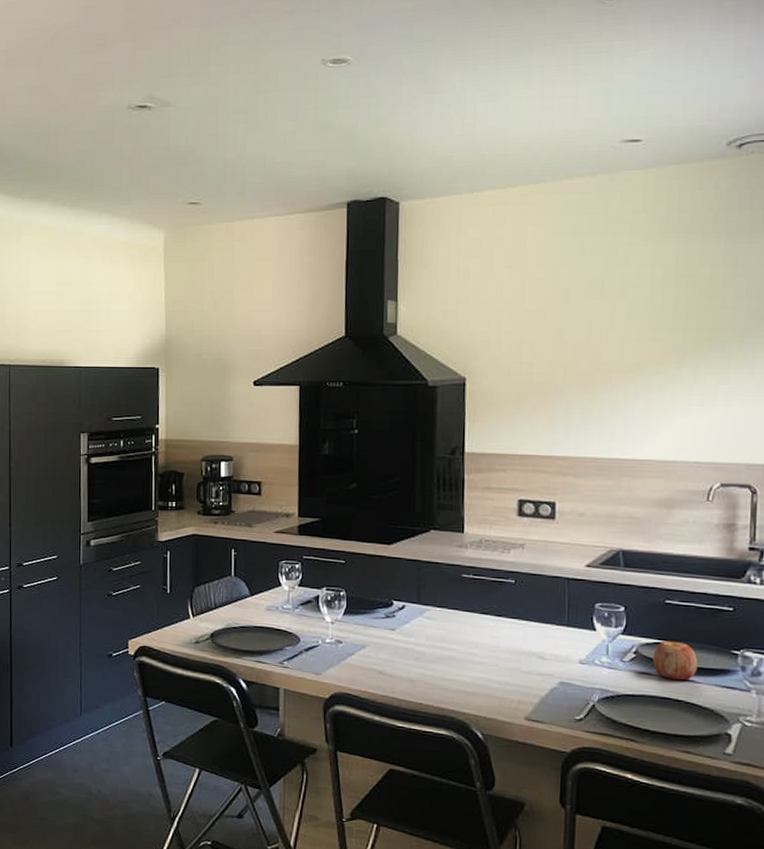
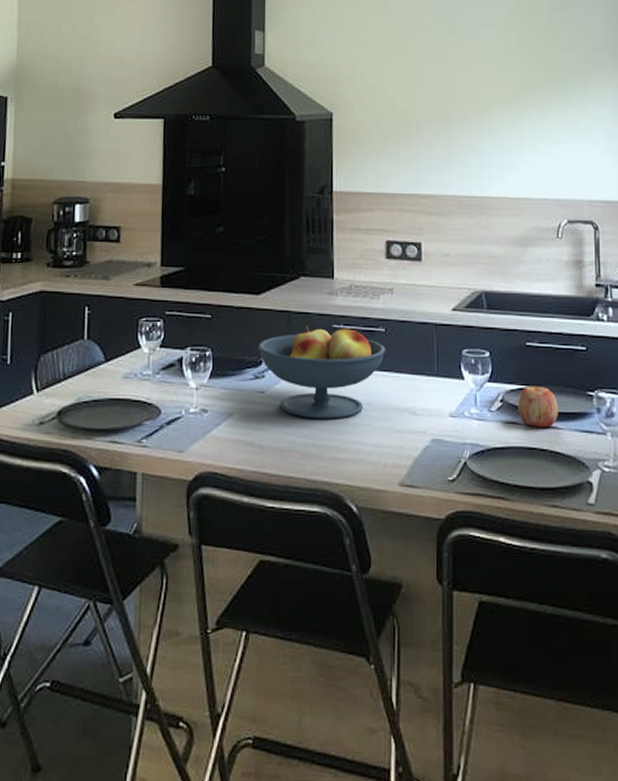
fruit bowl: none [389,573,515,657] -> present [258,325,386,419]

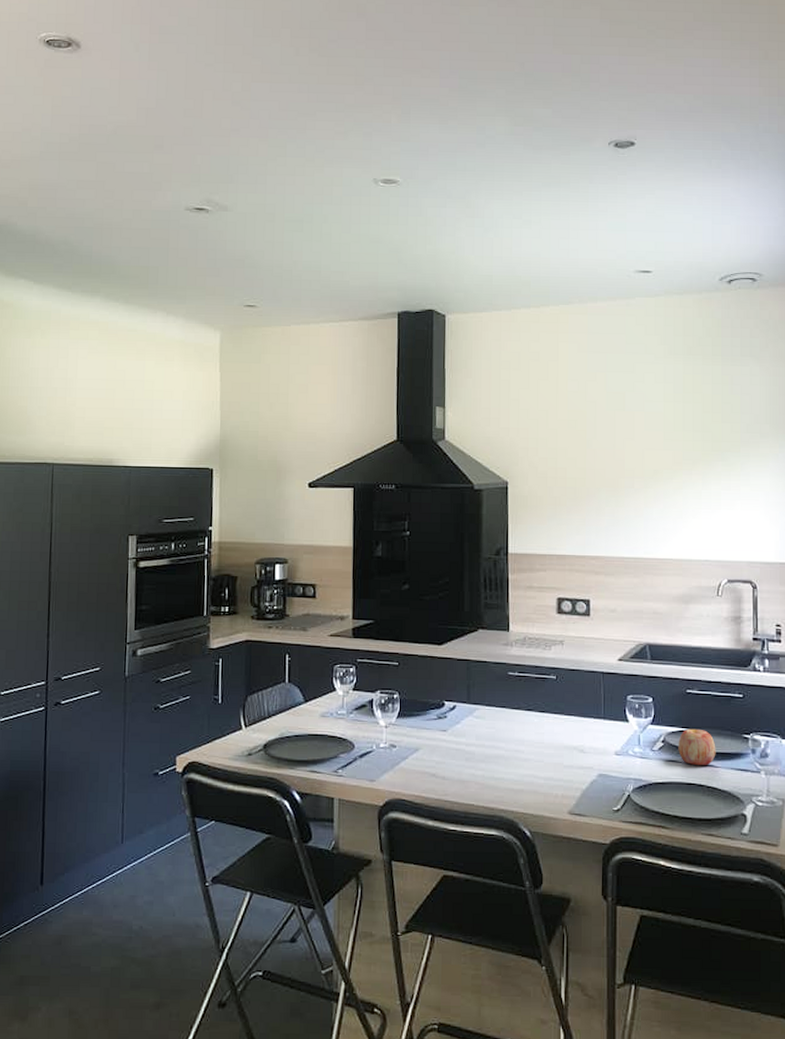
fruit bowl: present [258,325,386,419] -> none [441,672,557,755]

